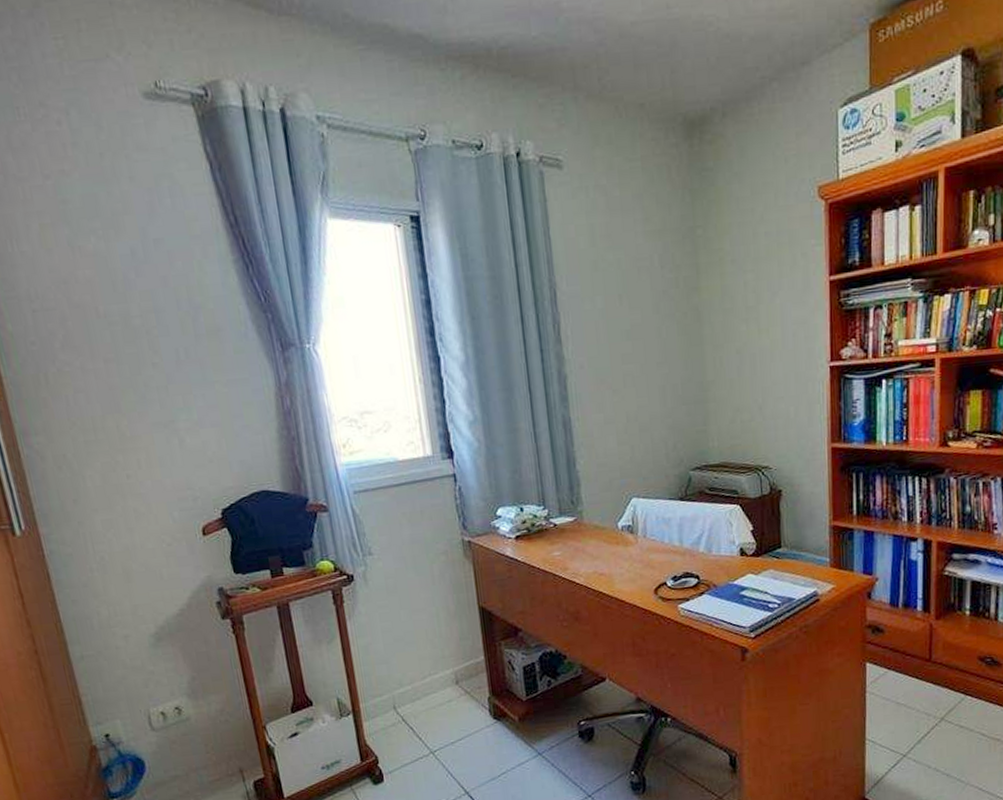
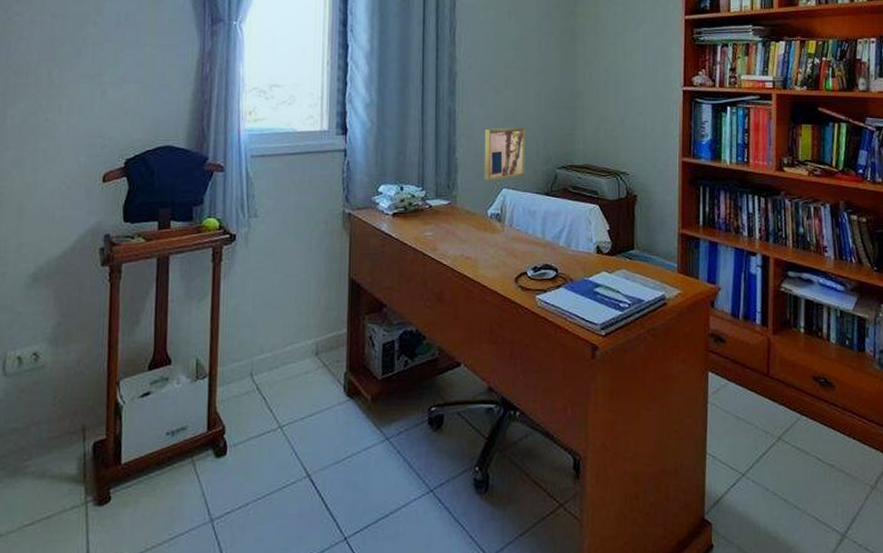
wall art: none [605,428,656,492] -> present [484,126,526,181]

